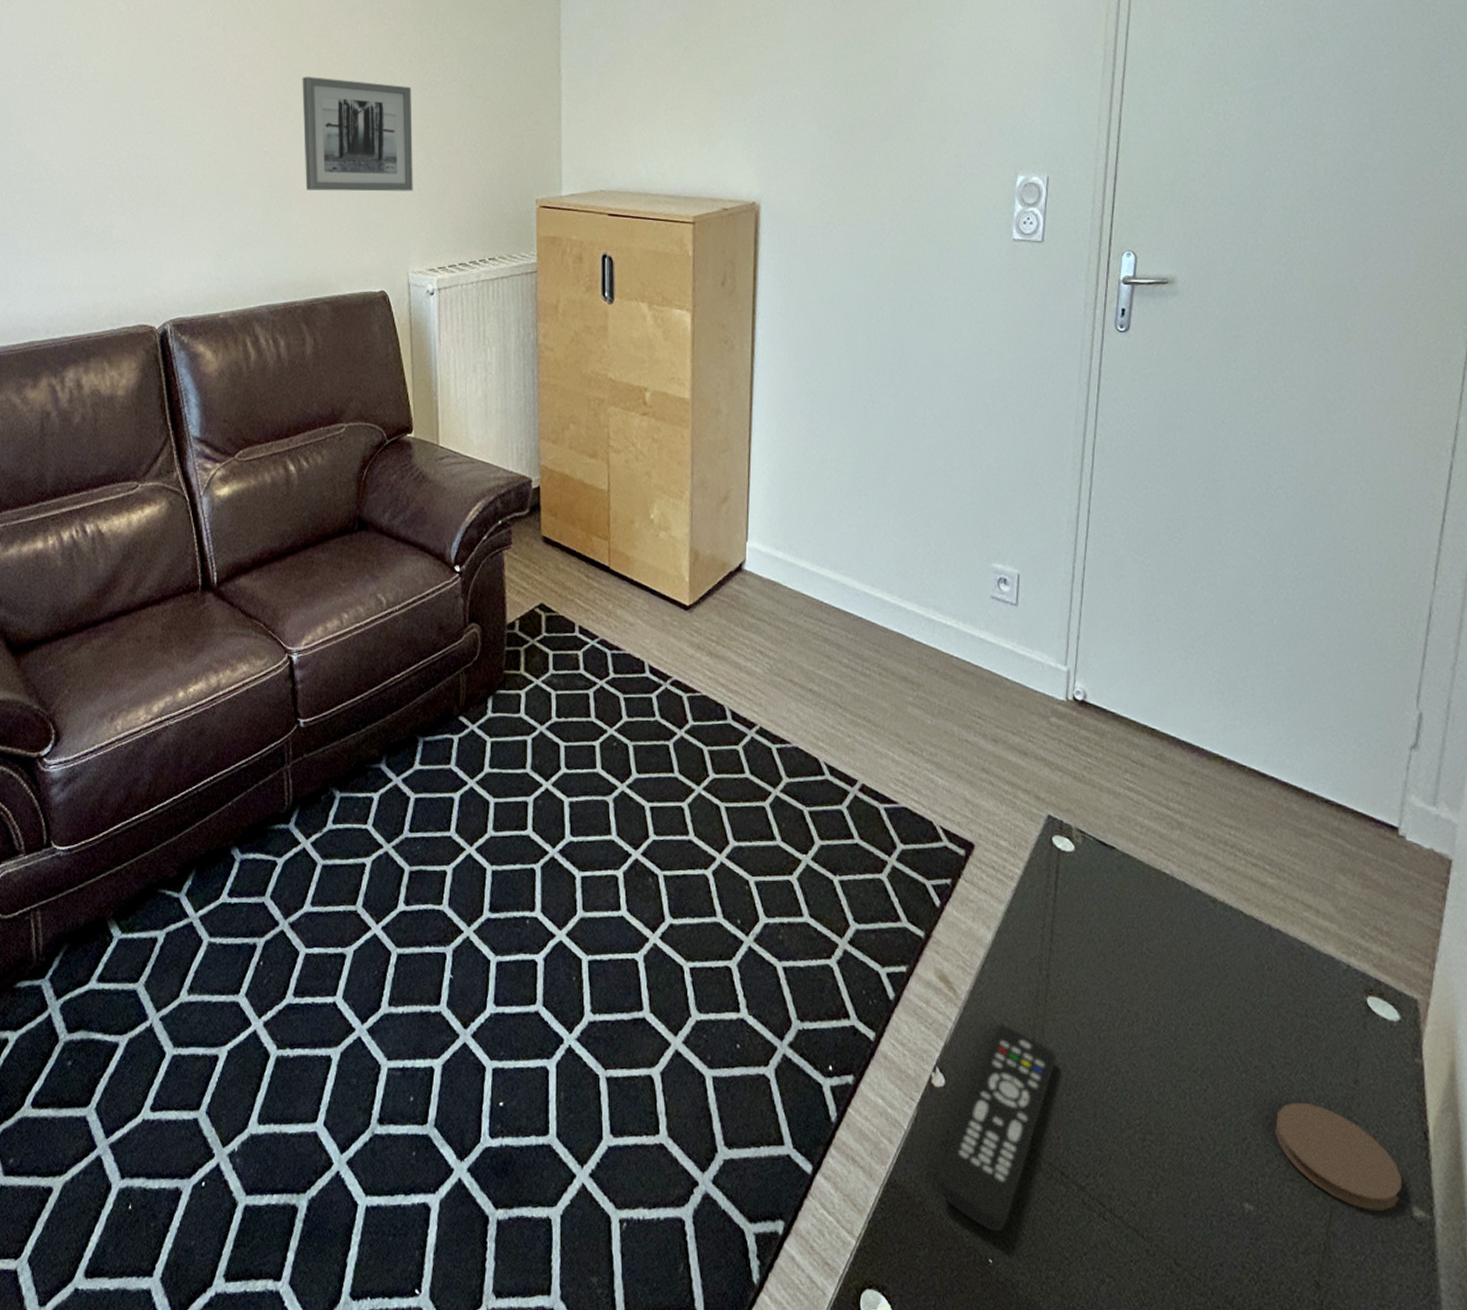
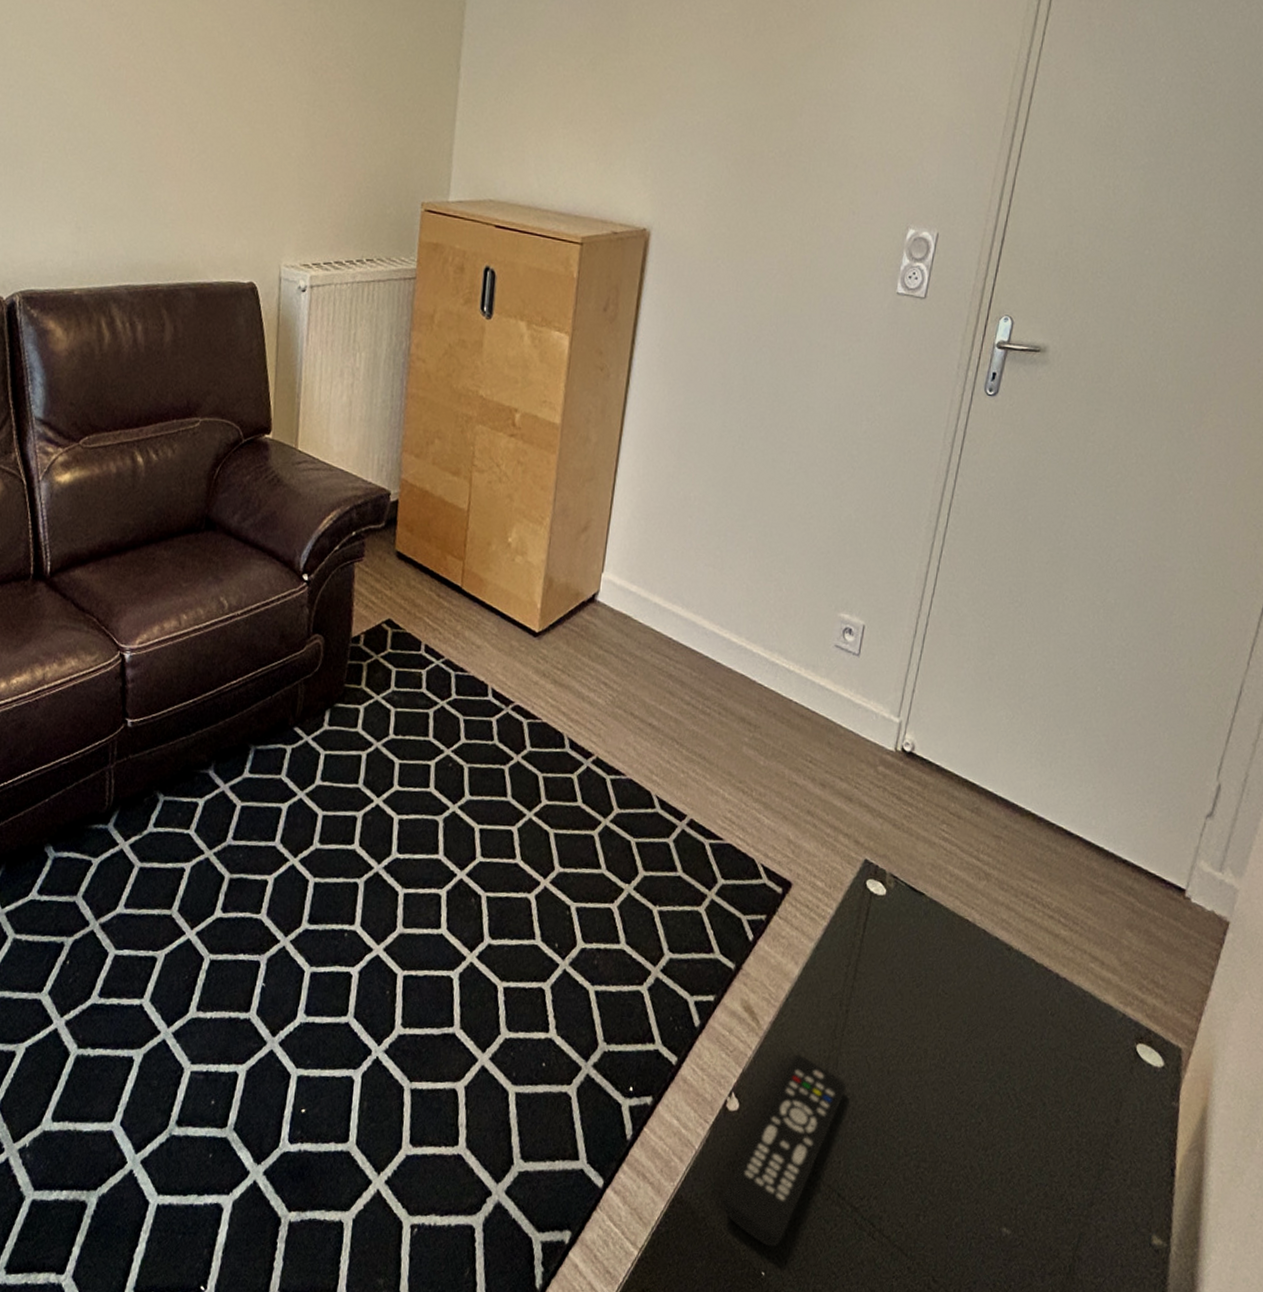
wall art: present [302,76,413,192] -> none [178,43,300,180]
coaster: present [1274,1102,1403,1211] -> none [1038,1137,1147,1238]

